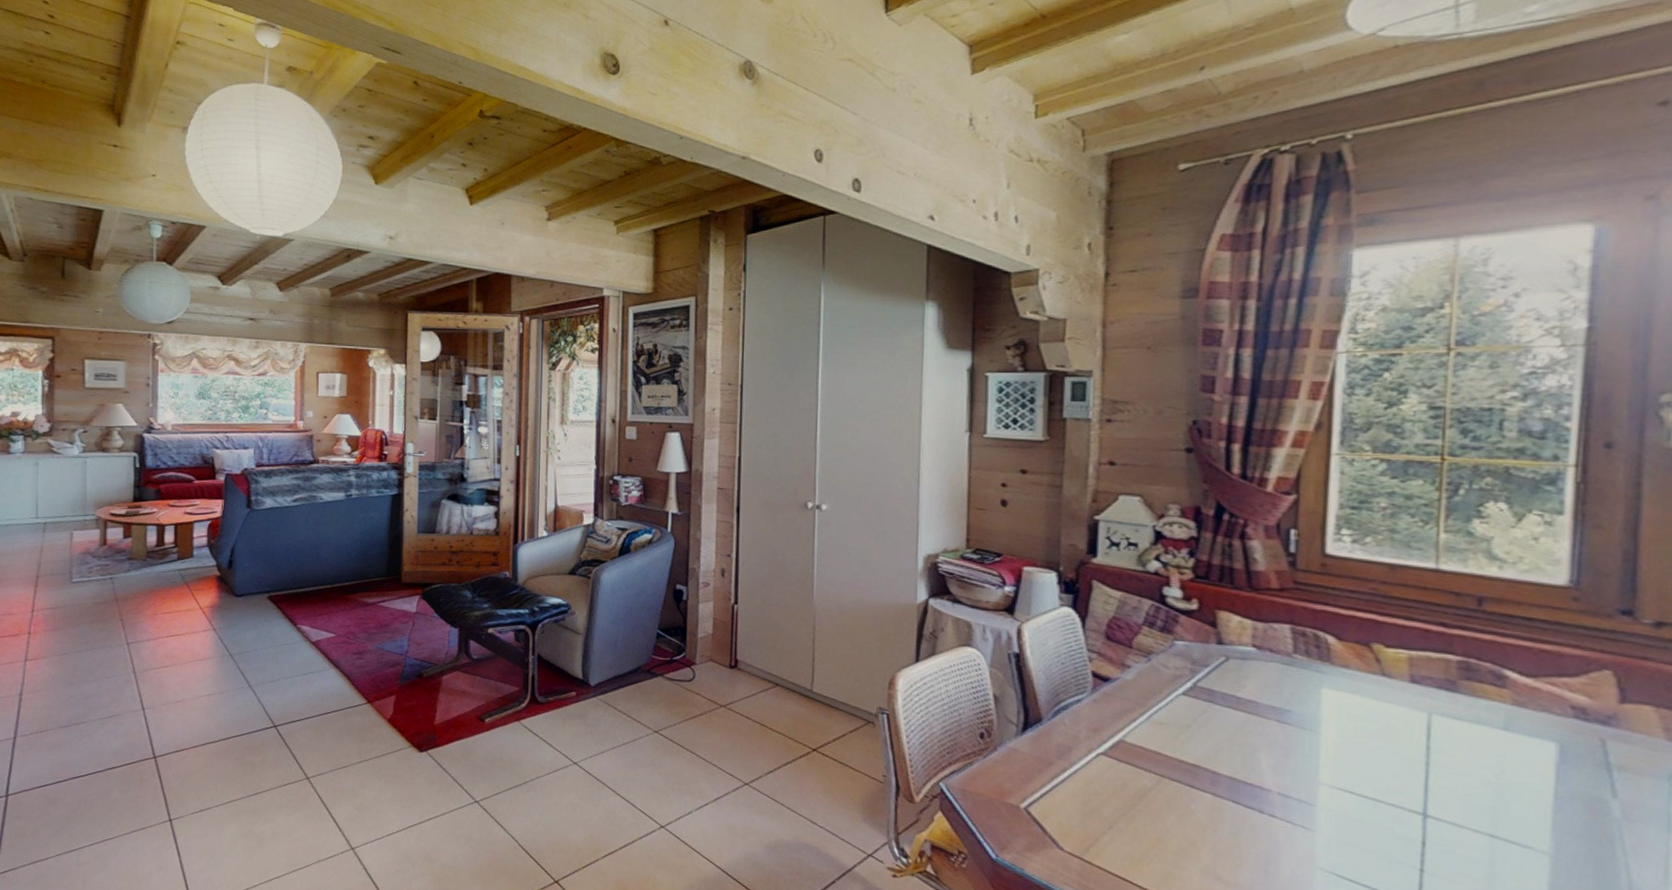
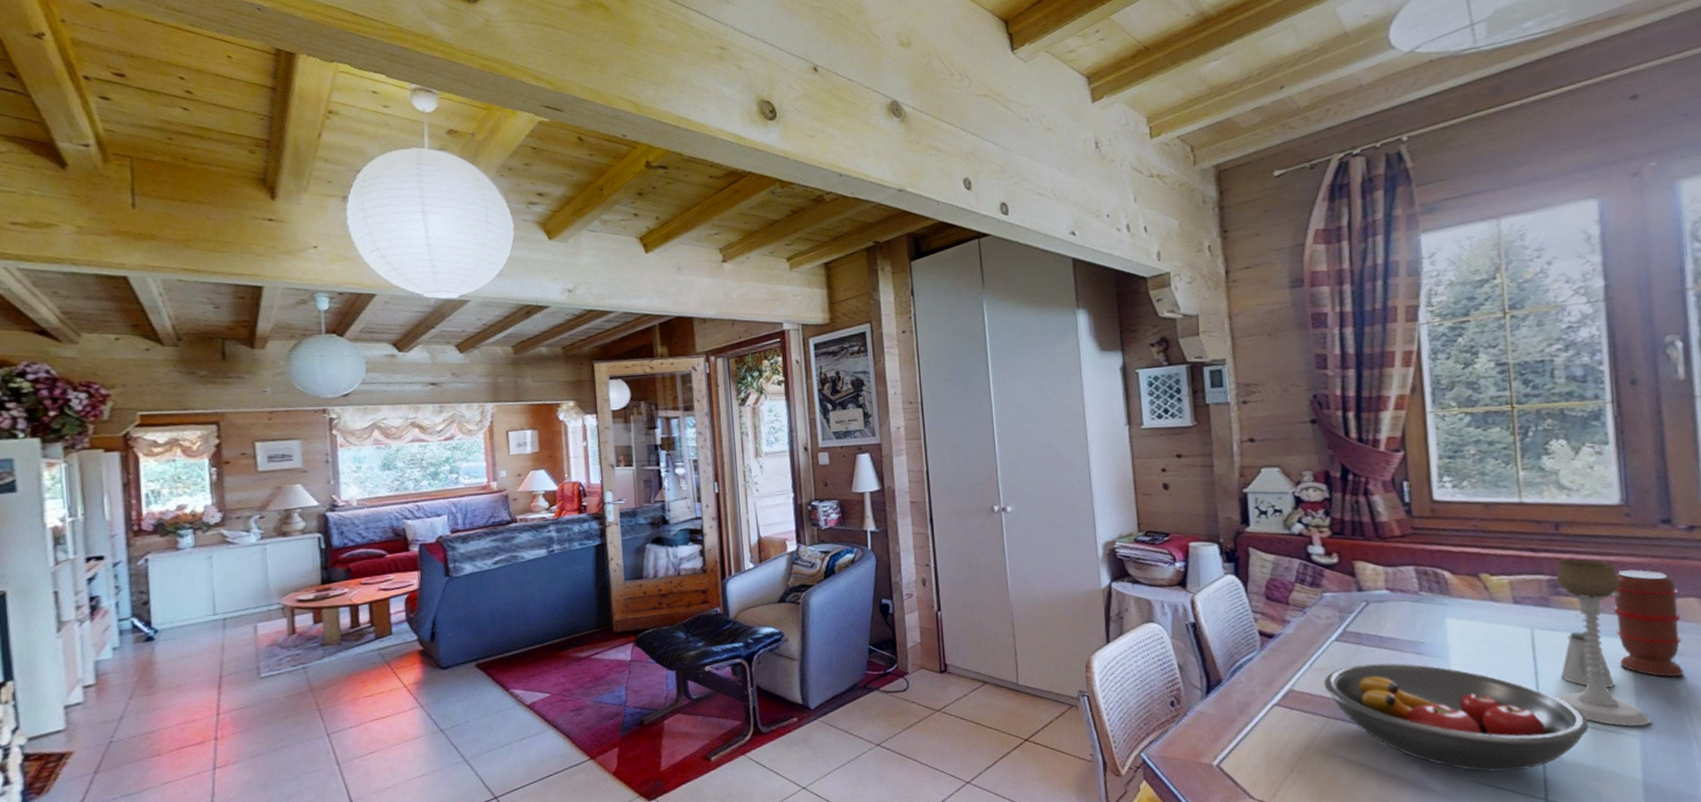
fruit bowl: none [1162,724,1487,869] -> present [1324,663,1589,772]
candle holder: none [1449,639,1569,844] -> present [1556,558,1651,727]
saltshaker: none [1460,725,1528,794] -> present [1561,632,1615,688]
spice grinder: none [1539,662,1631,793] -> present [1613,570,1683,677]

